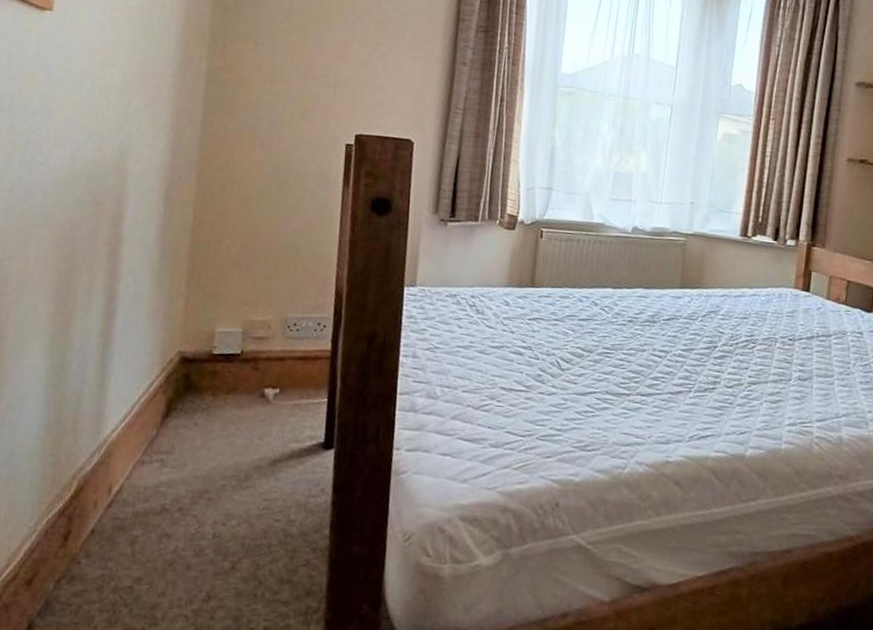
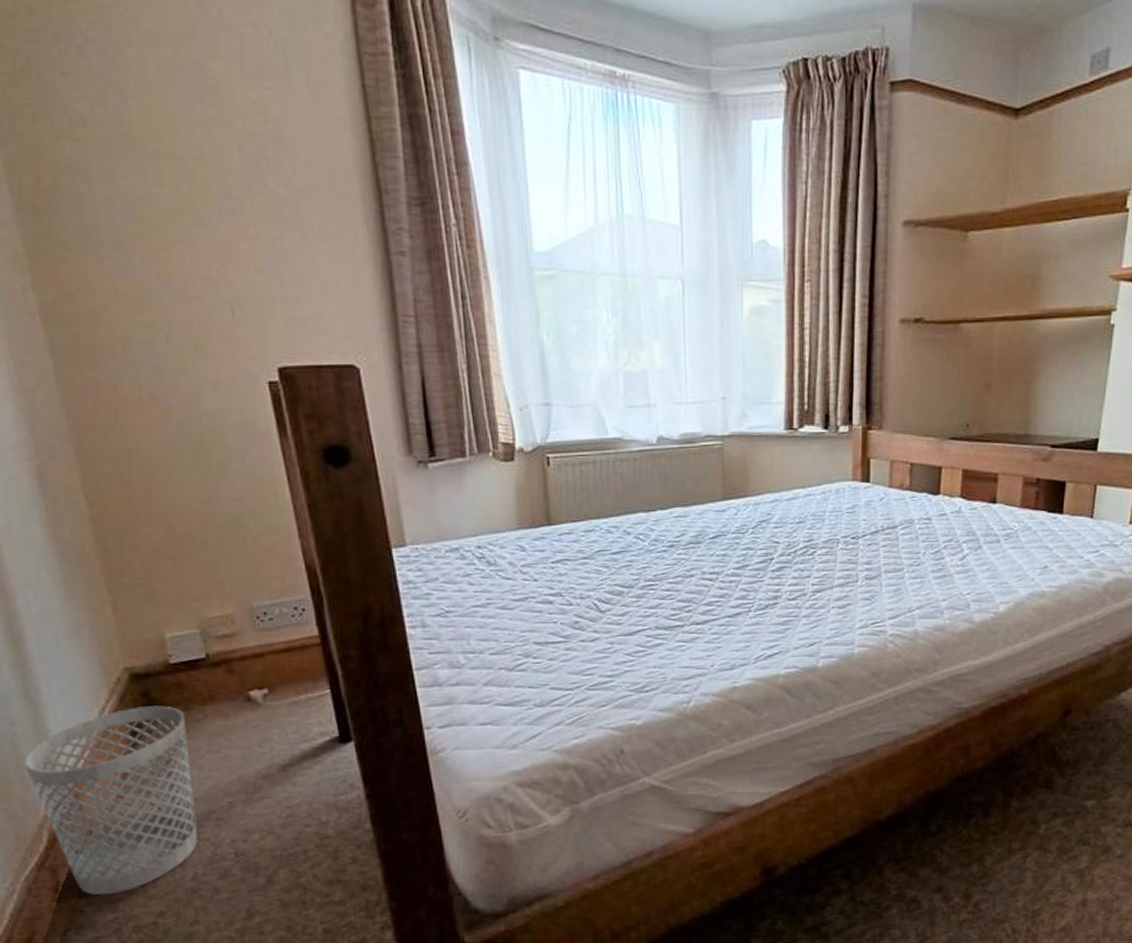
wastebasket: none [79,386,211,552] -> present [23,705,198,896]

